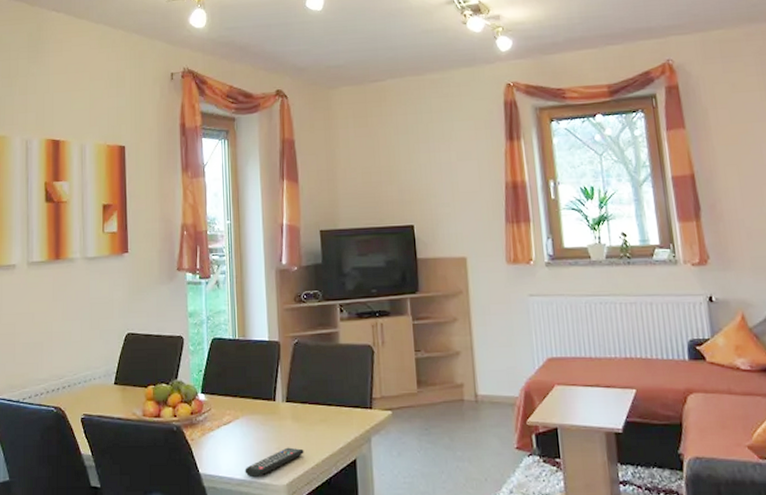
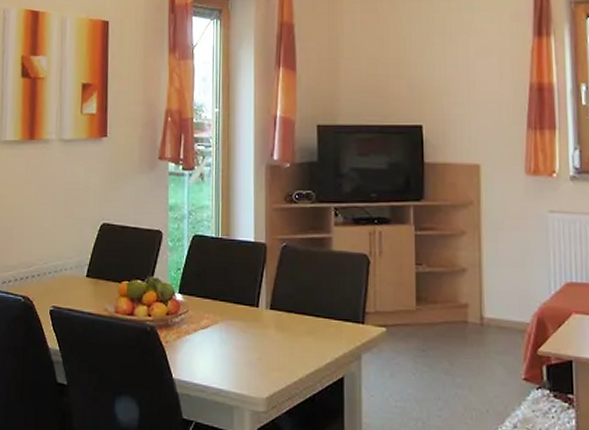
remote control: present [245,447,304,478] -> none [221,358,287,388]

